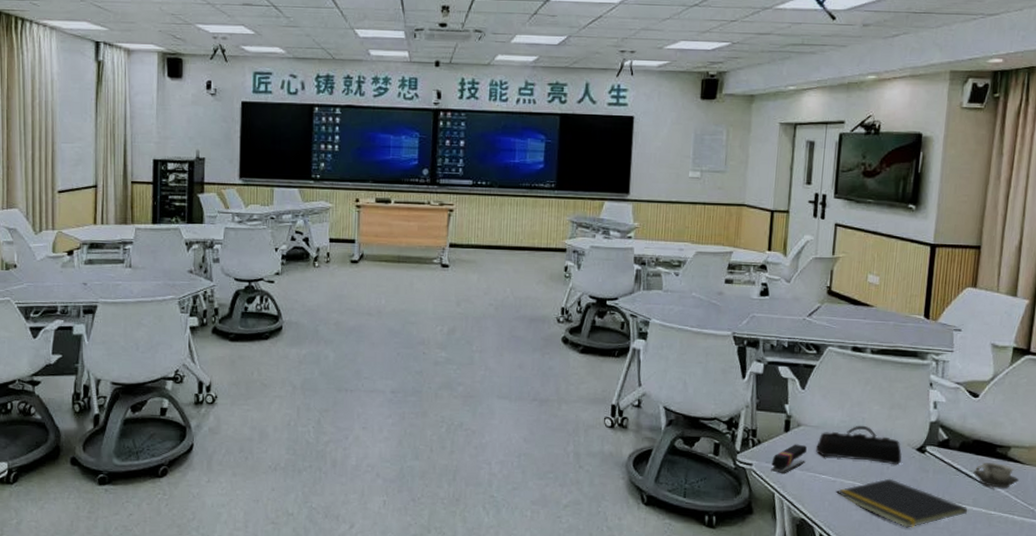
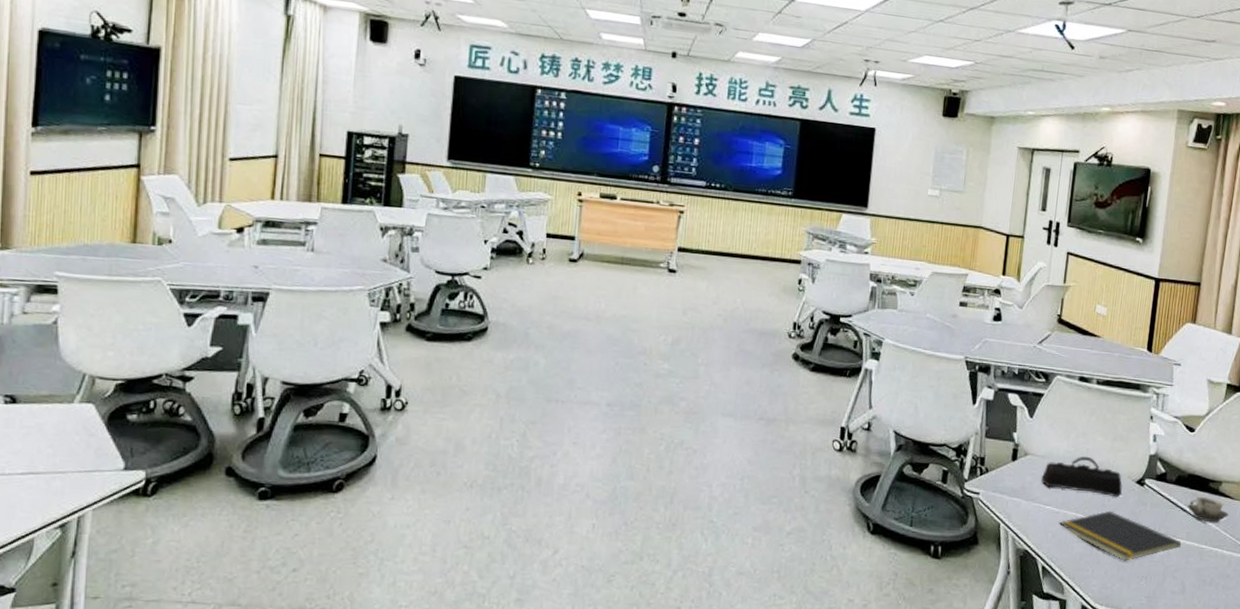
stapler: present [771,444,807,474] -> none [997,473,1033,504]

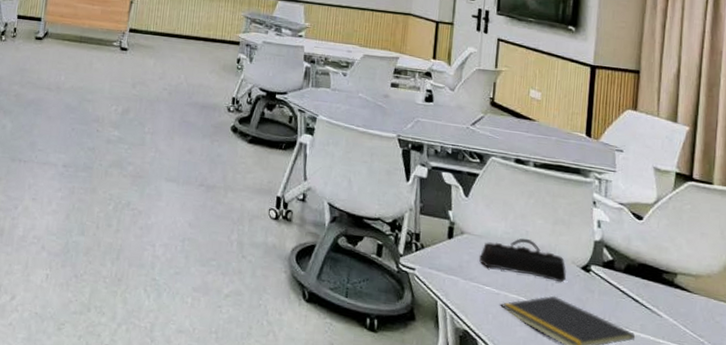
cup: present [1188,496,1229,523] -> none [640,288,688,317]

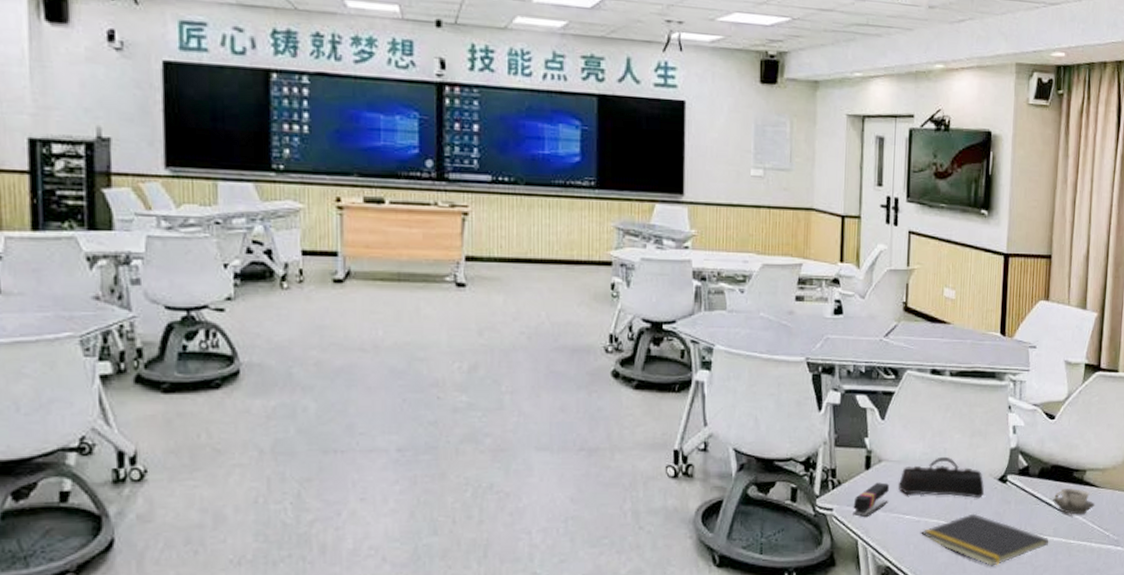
stapler: none [434,252,470,282] -> present [853,482,889,518]
cup: none [640,288,688,317] -> present [1053,487,1096,515]

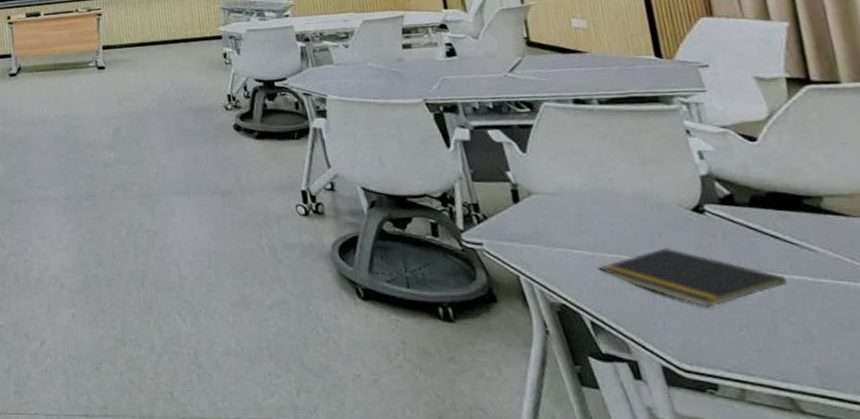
stapler: present [853,482,889,518] -> none [506,216,549,253]
pencil case: present [898,456,985,499] -> none [557,187,676,231]
cup: present [1053,487,1096,515] -> none [779,217,850,249]

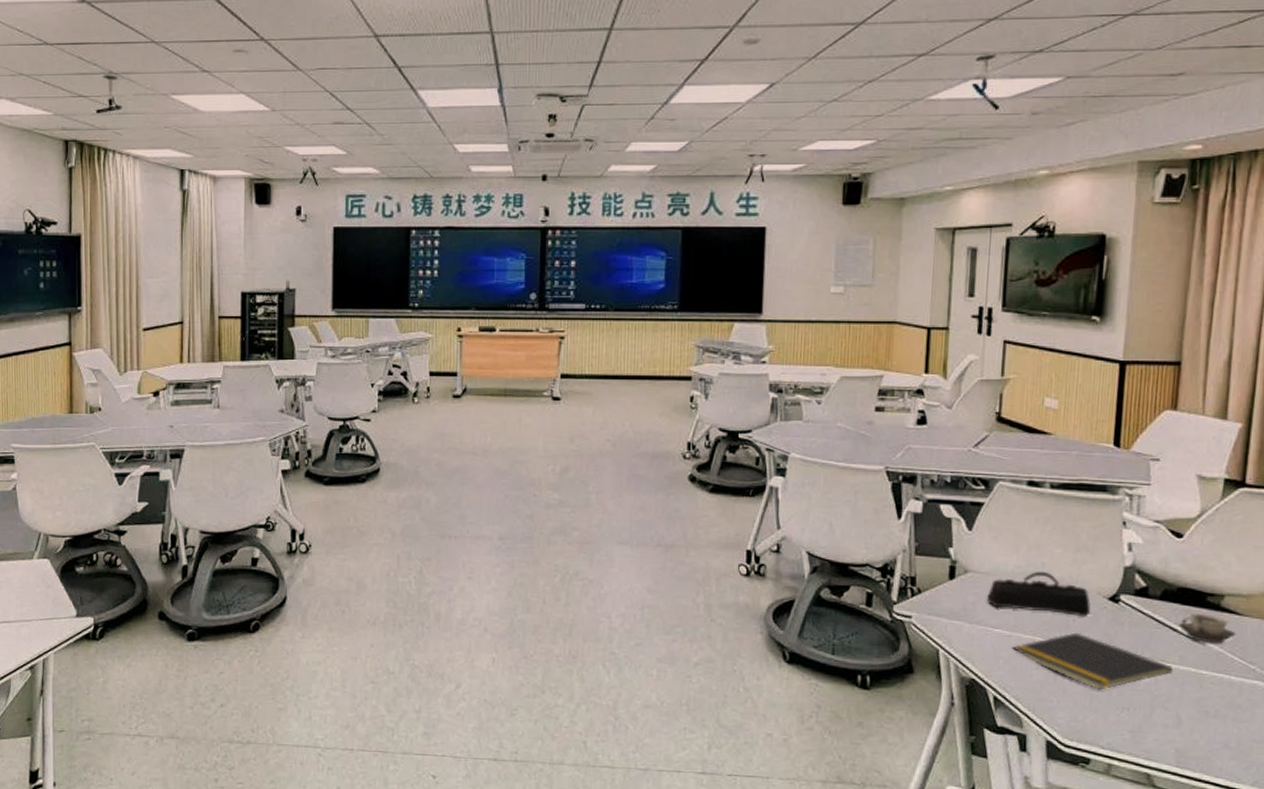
pencil case: none [557,187,676,231] -> present [986,571,1091,617]
cup: none [779,217,850,249] -> present [1179,613,1237,644]

